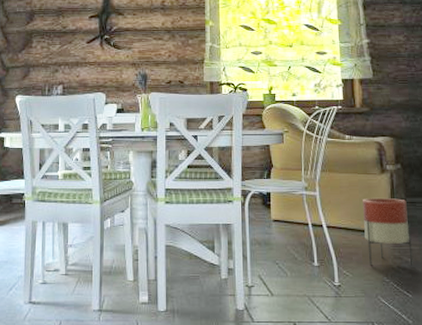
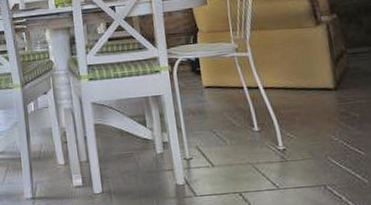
planter: present [363,198,413,266] -> none [299,50,362,124]

